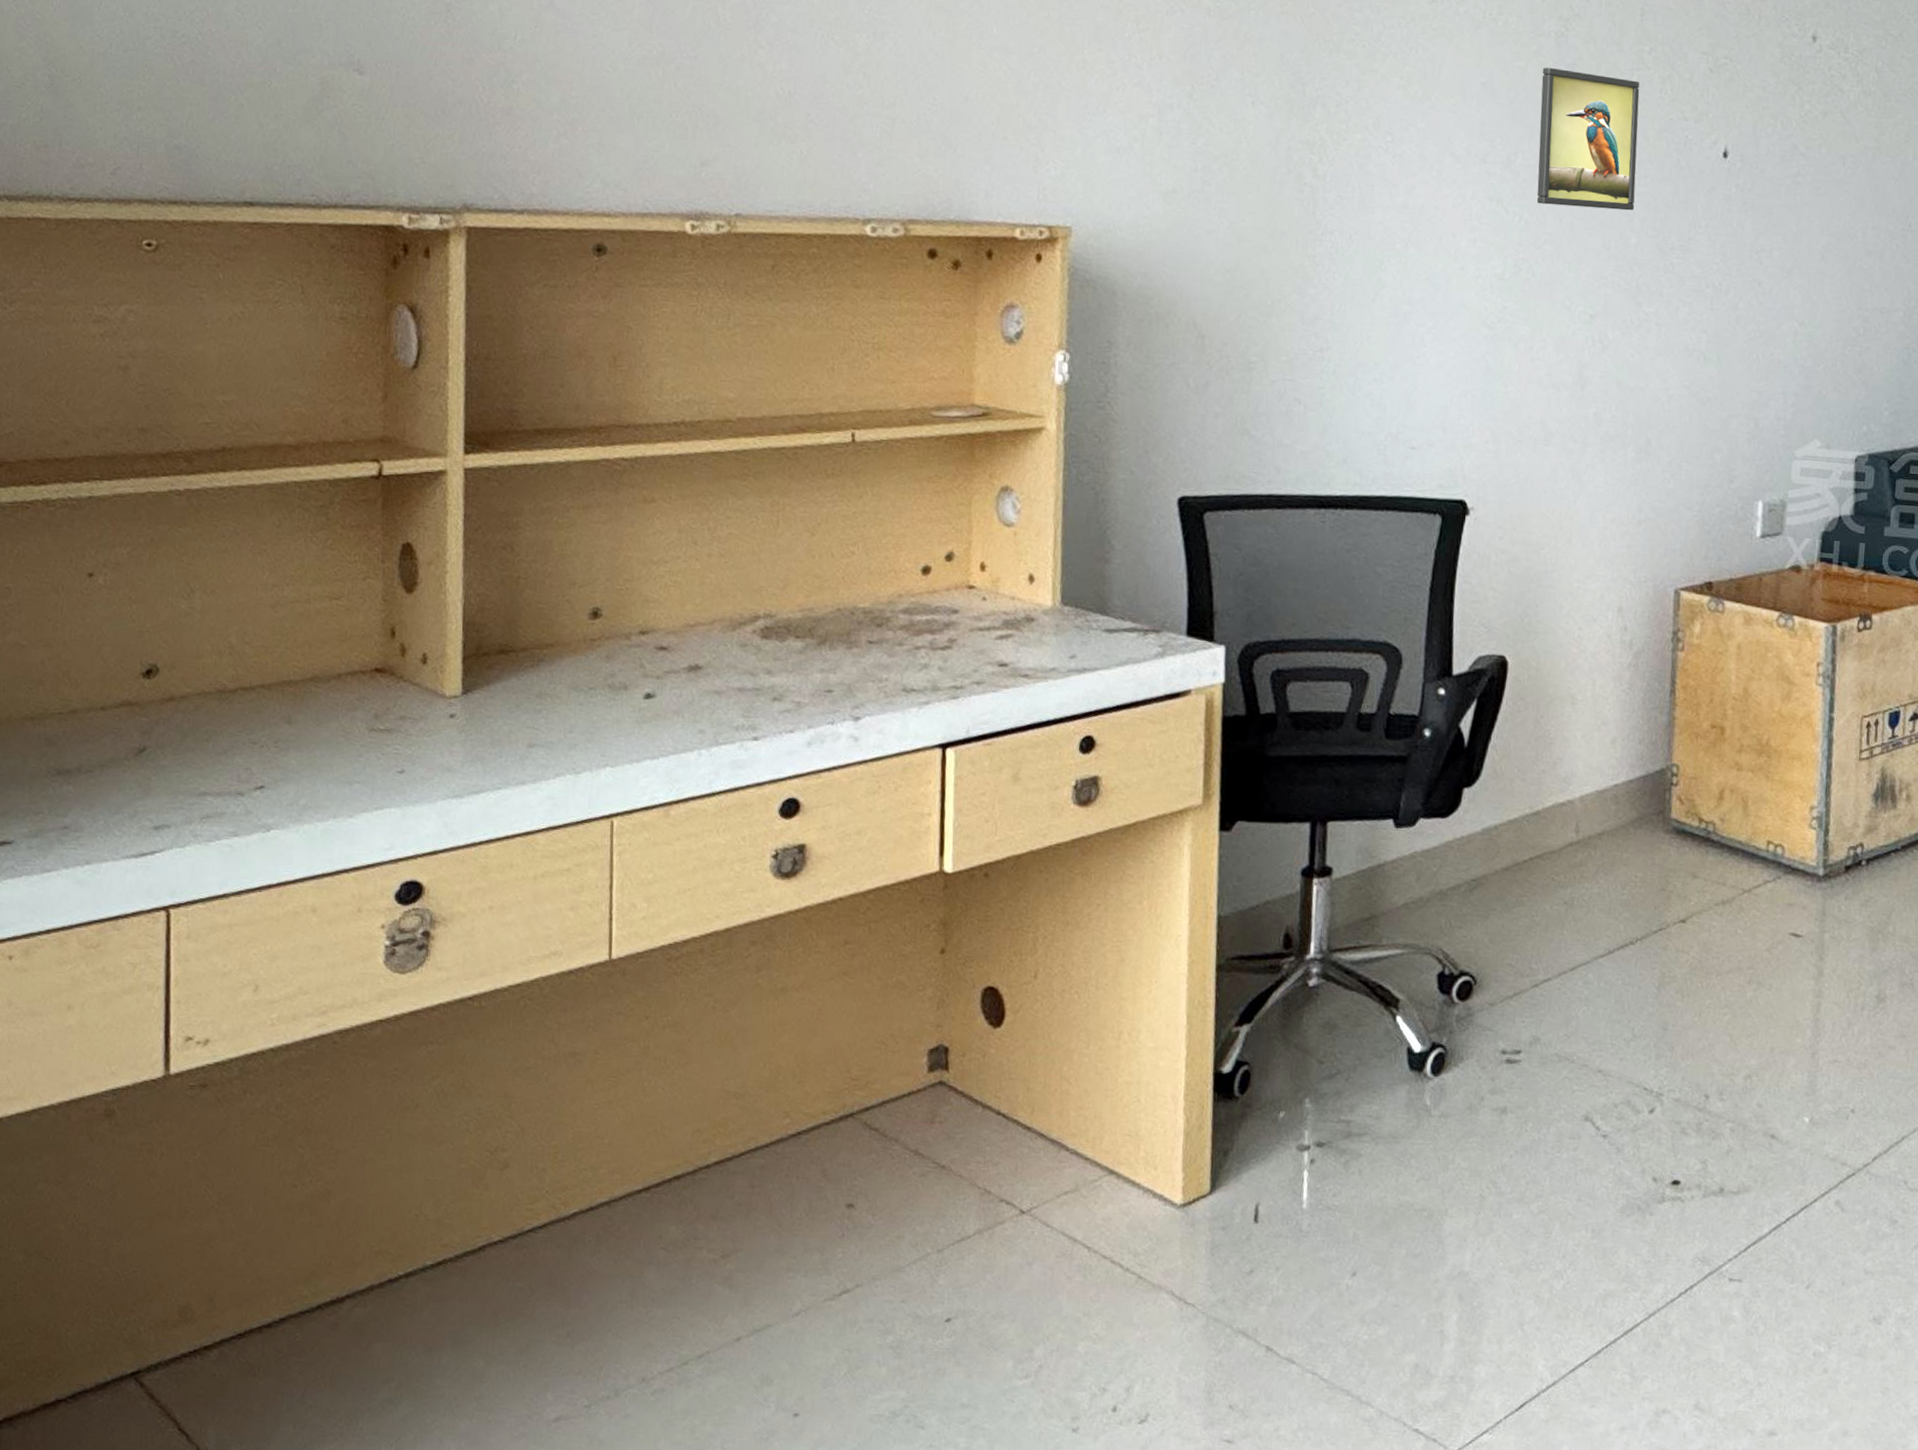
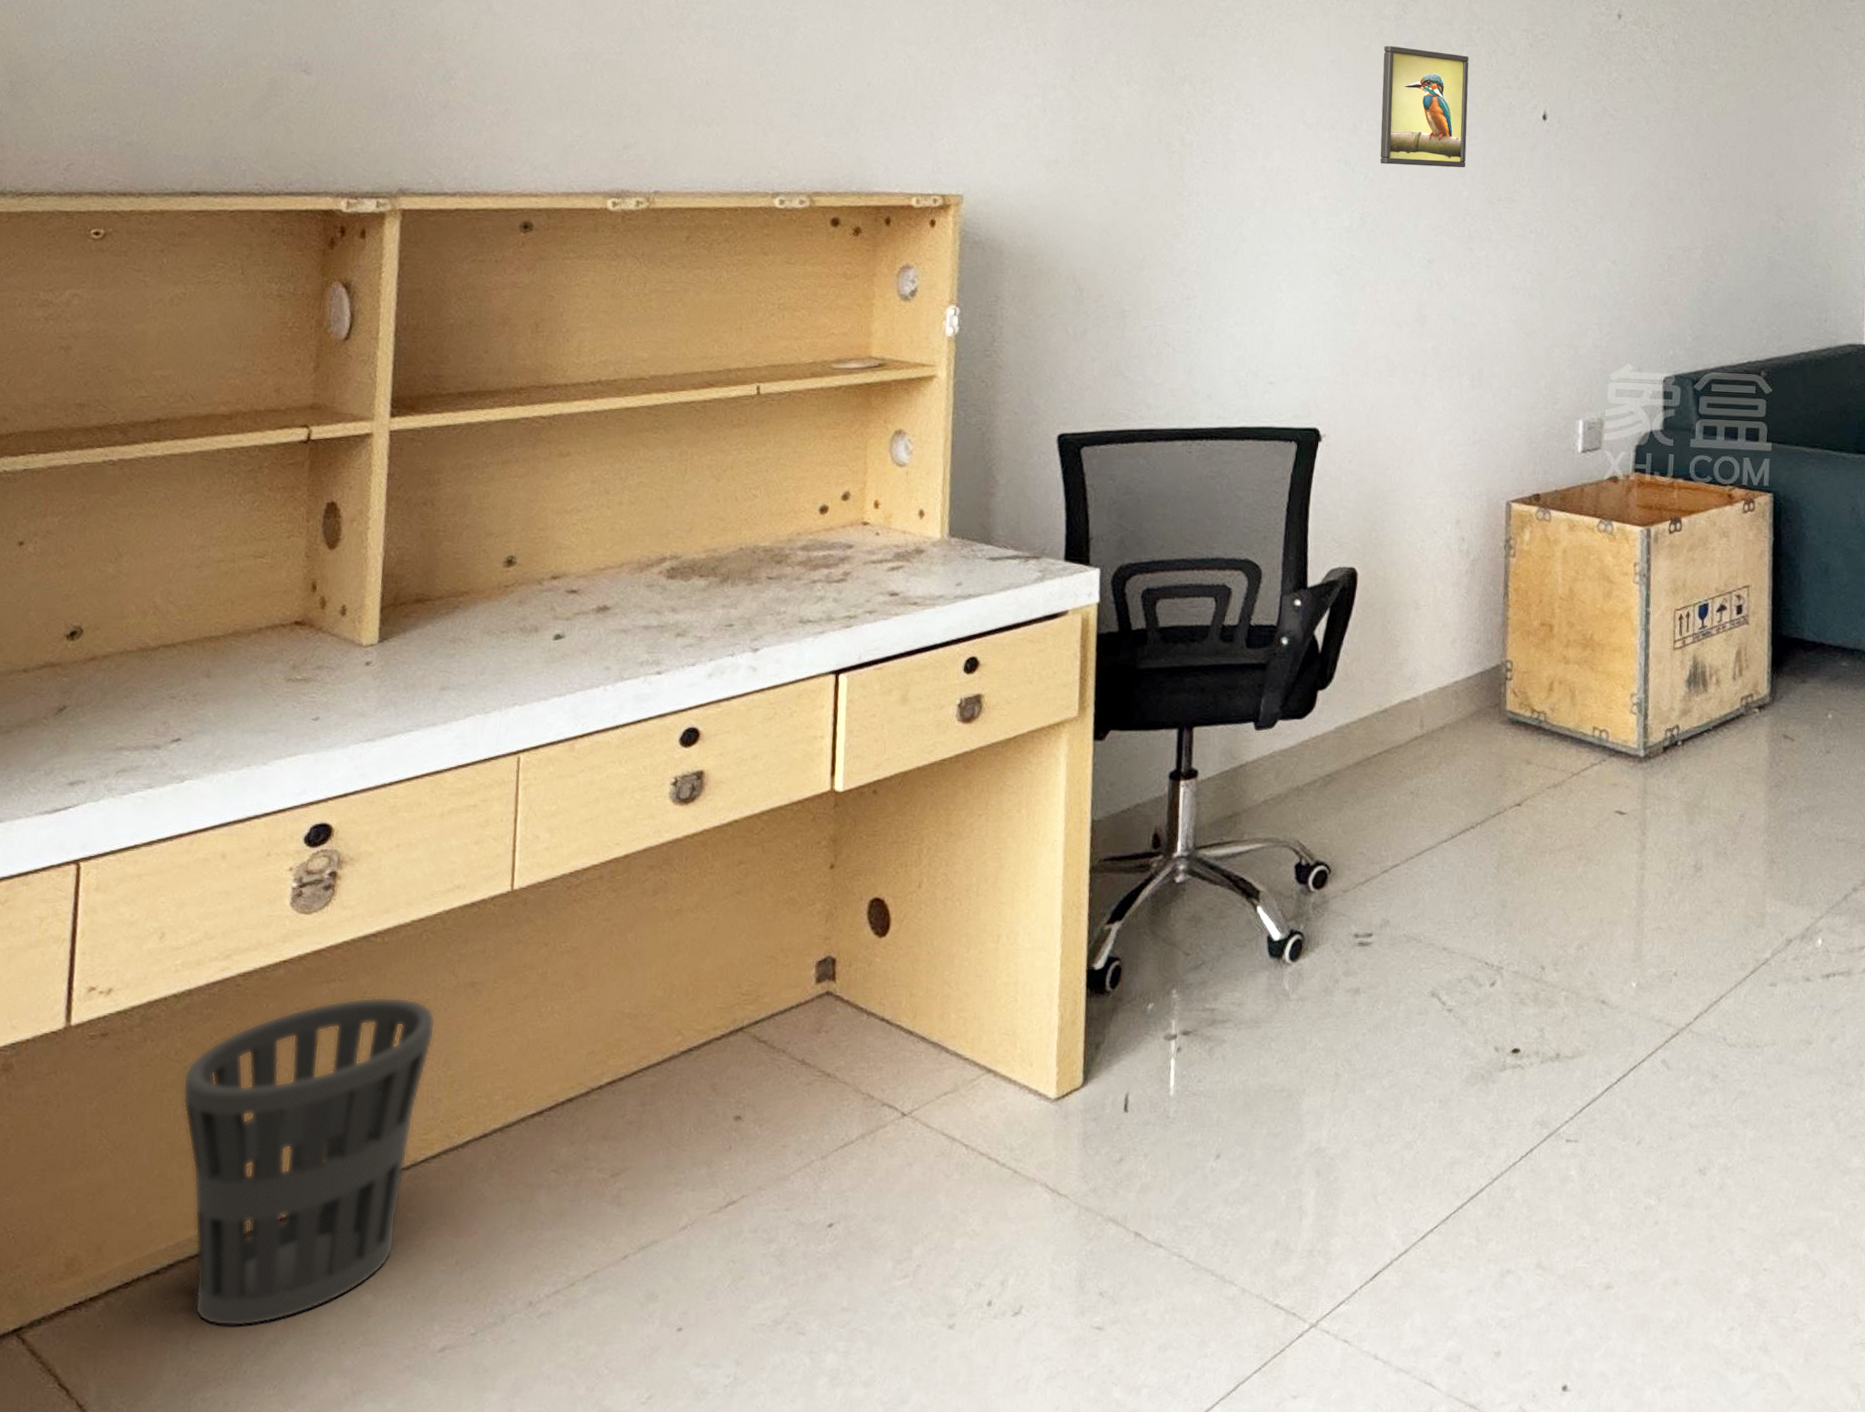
wastebasket: none [284,1061,537,1384] -> present [182,996,436,1327]

